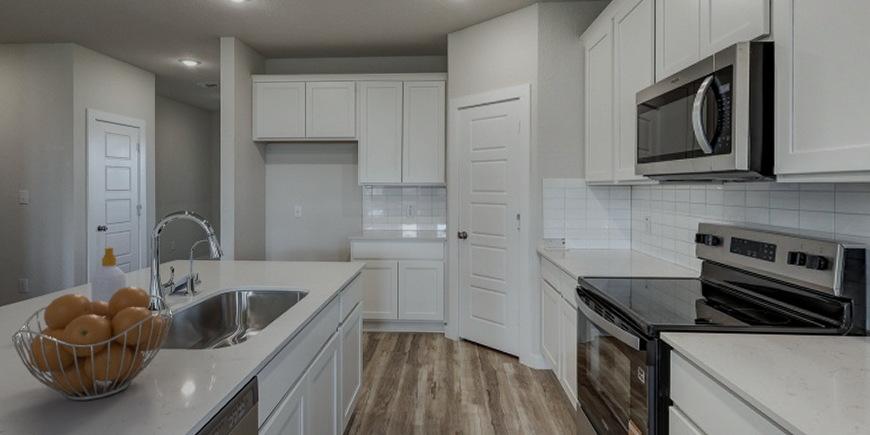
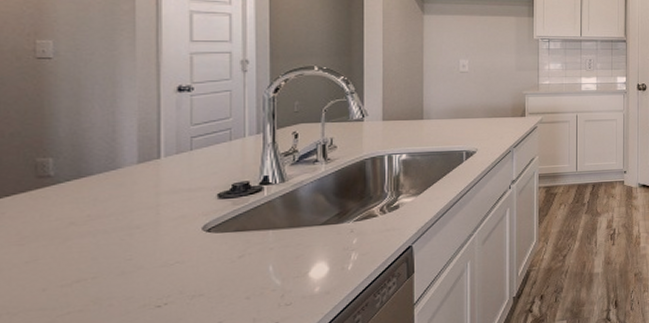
fruit basket: present [11,286,173,402] -> none [21,157,297,309]
soap bottle: present [91,246,126,304] -> none [167,111,225,182]

